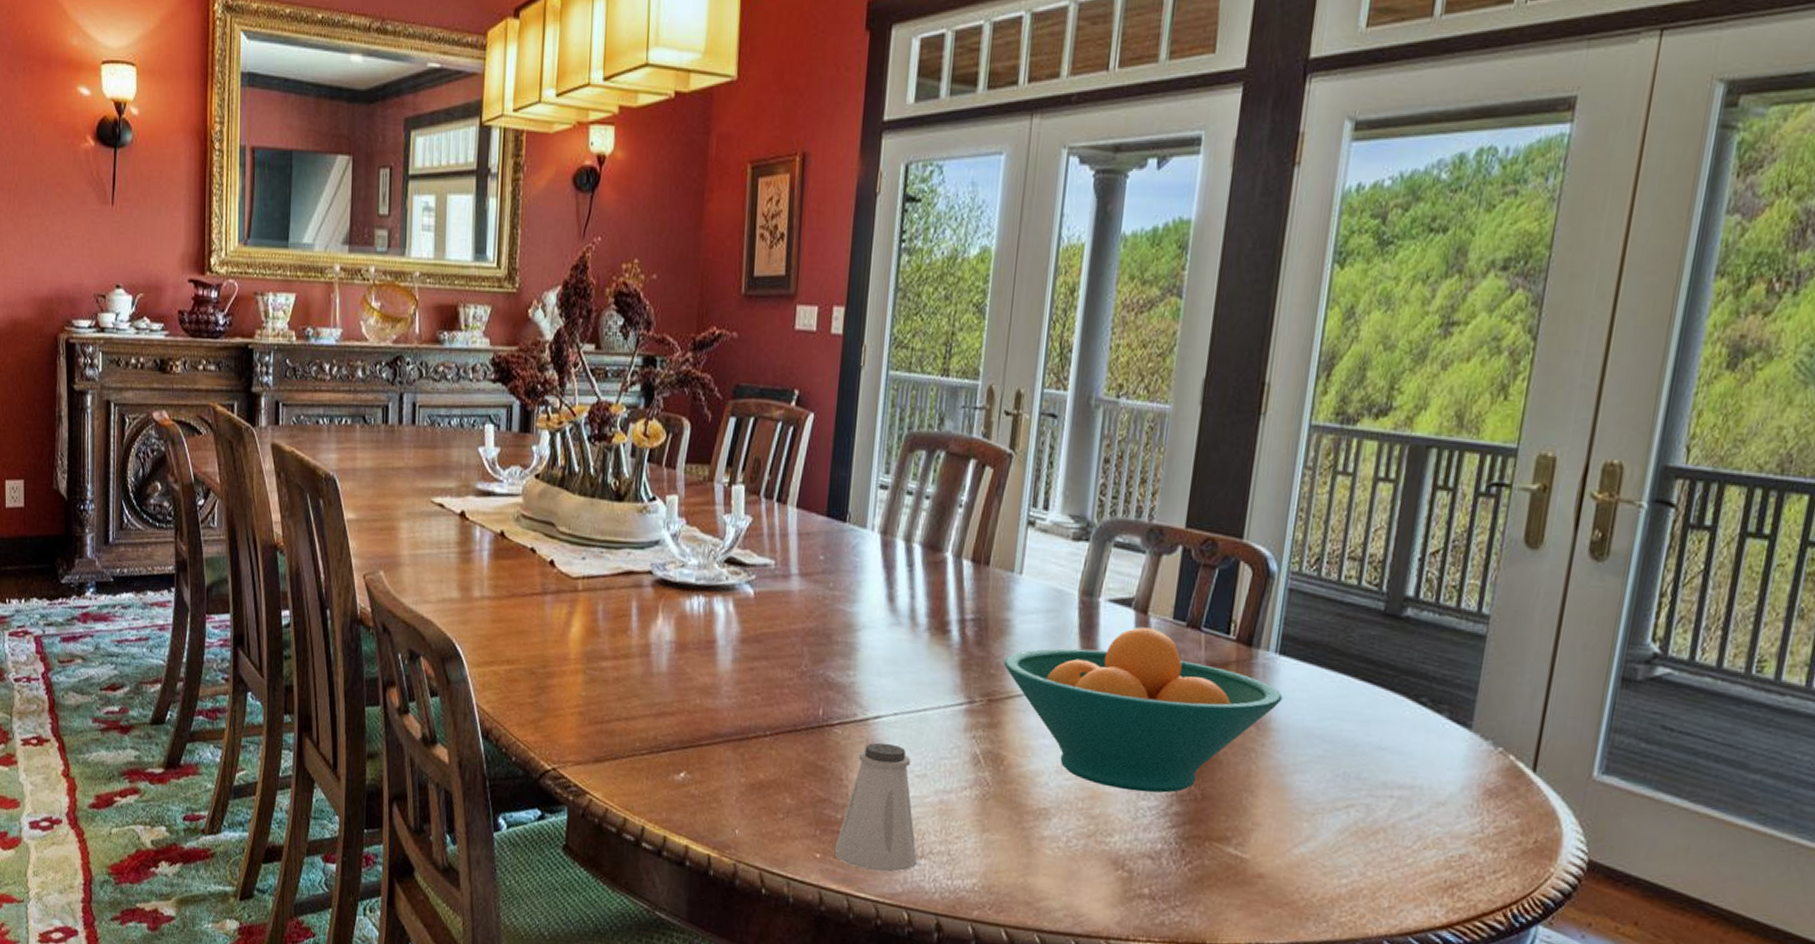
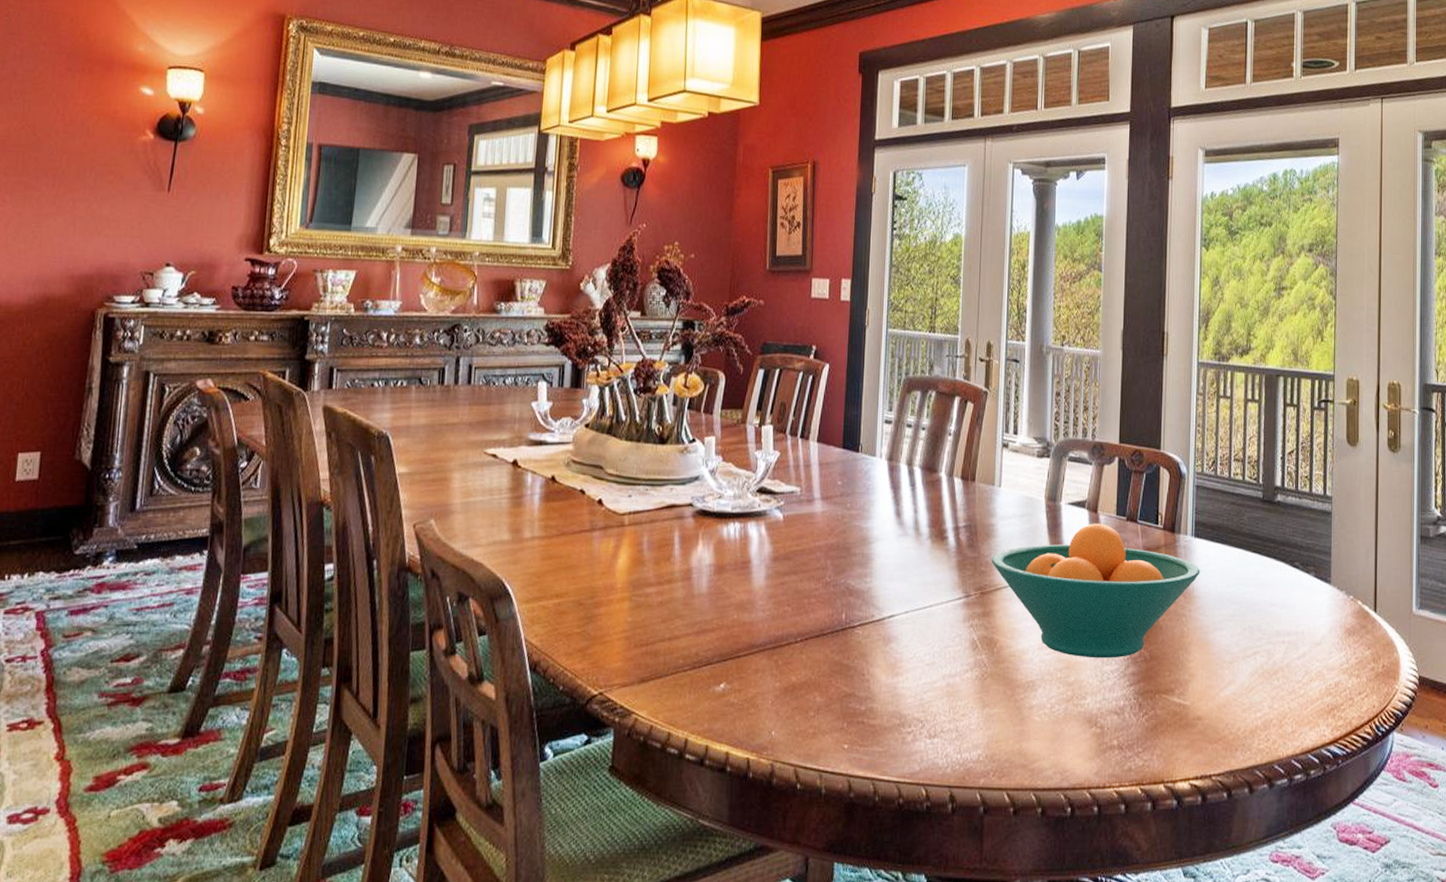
saltshaker: present [834,742,917,872] -> none [860,638,931,755]

